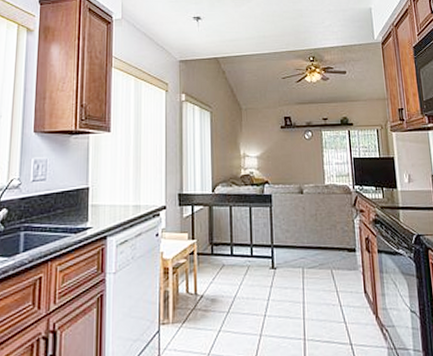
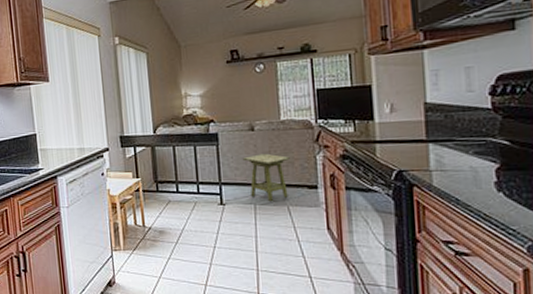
side table: none [292,216,333,266] -> present [242,153,290,202]

